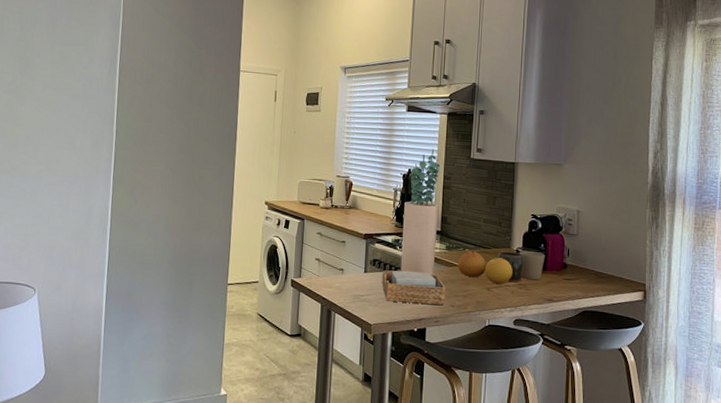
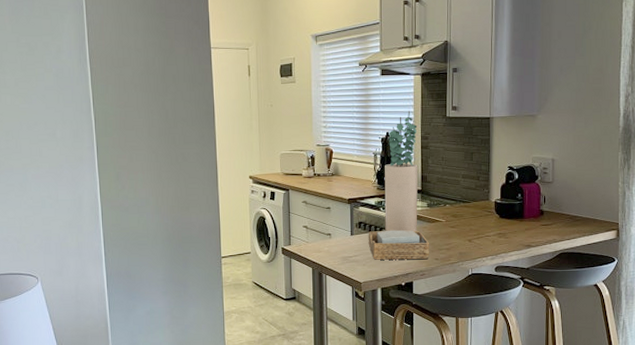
fruit: present [458,250,487,277] -> none [439,206,467,230]
fruit: present [484,257,513,284] -> none [465,210,492,235]
mug: present [497,251,524,283] -> none [477,203,503,233]
cup: present [519,250,545,281] -> none [497,201,523,229]

